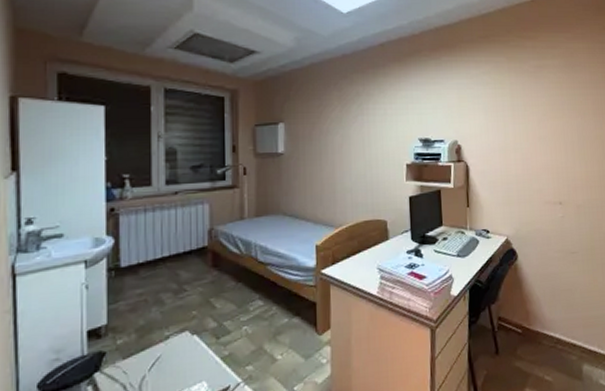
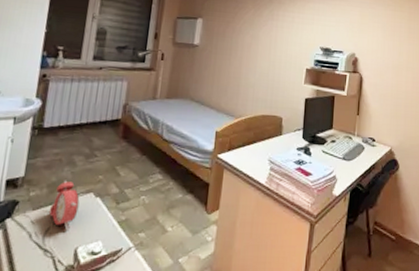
alarm clock: none [141,321,175,376] -> present [48,180,80,231]

